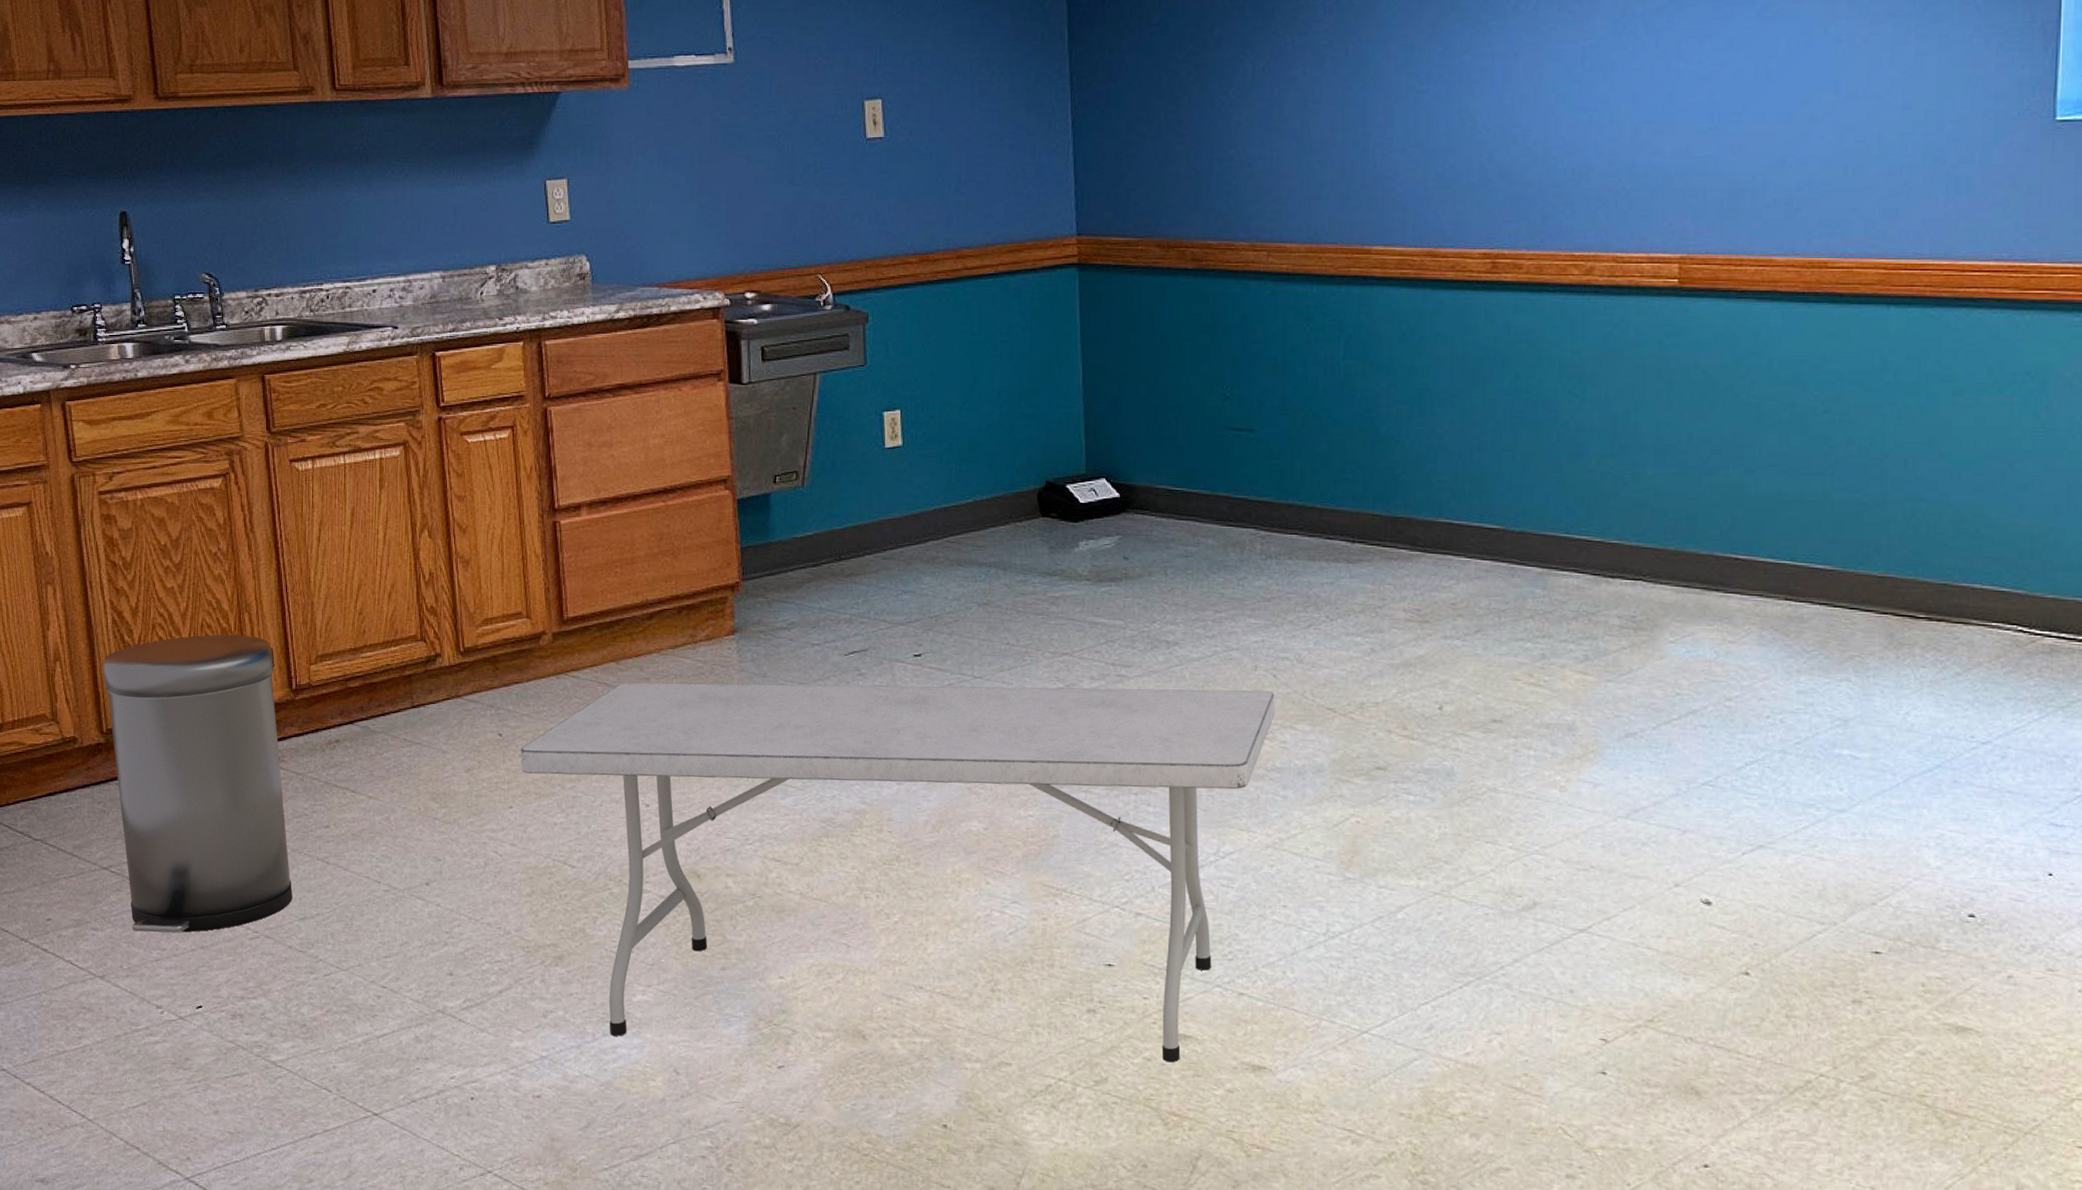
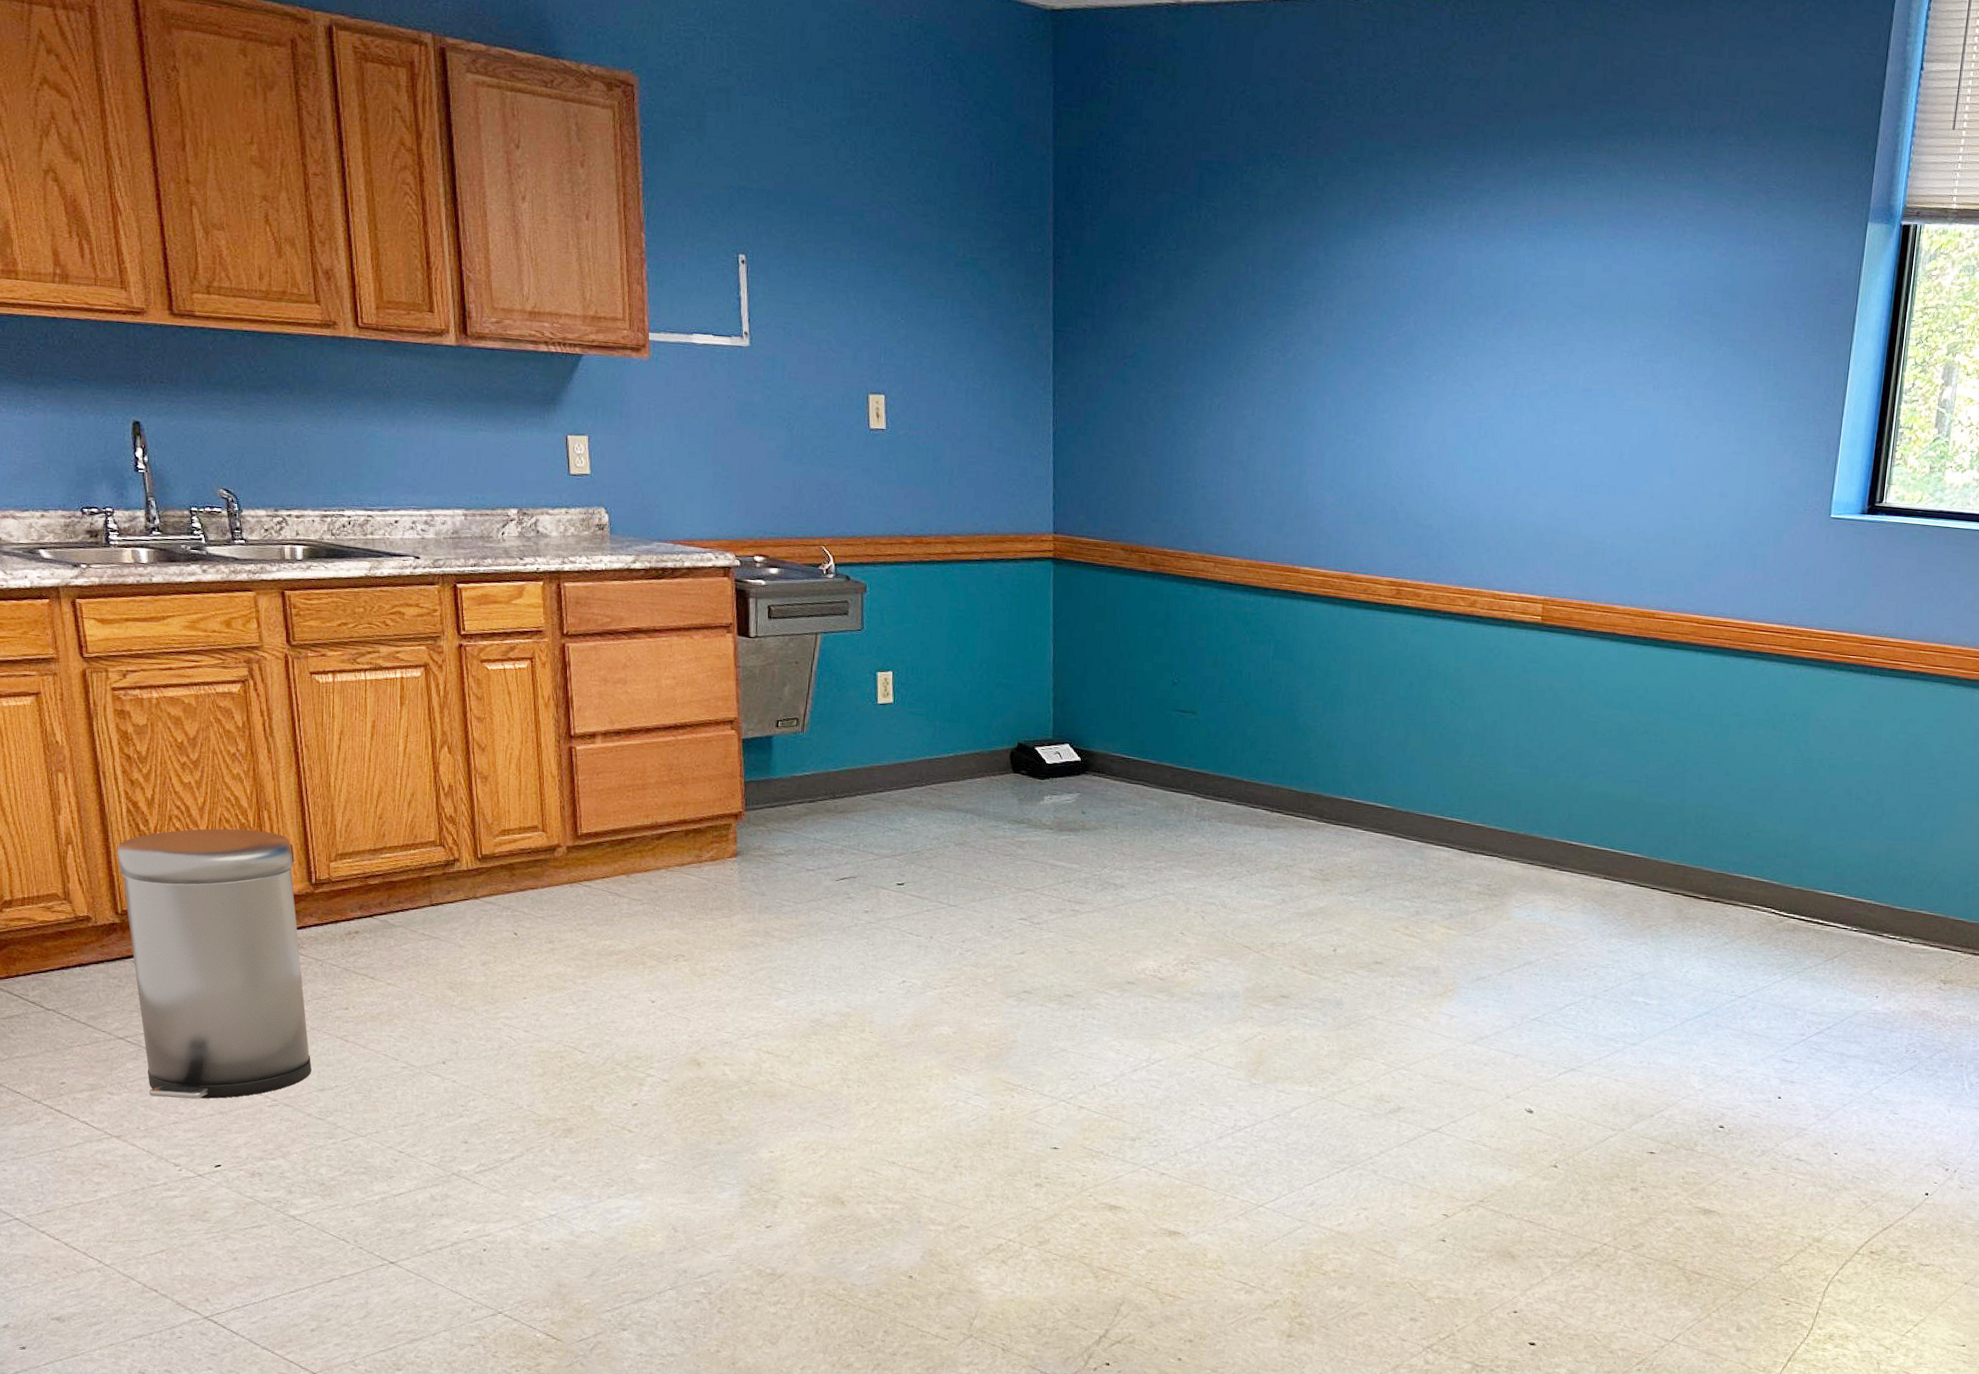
folding table: present [520,682,1275,1063] -> none [534,893,1202,1228]

